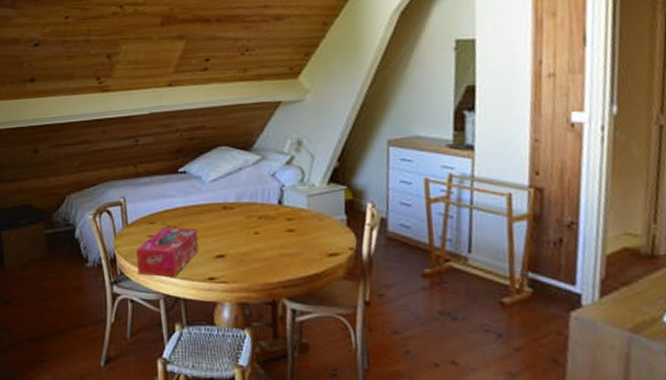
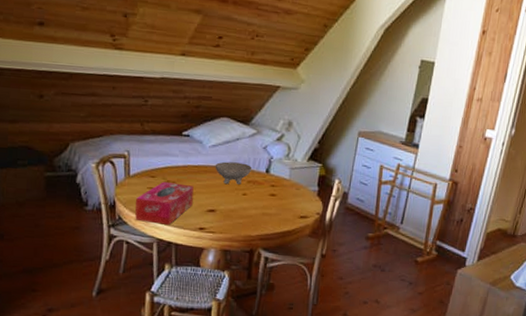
bowl: none [218,196,262,224] -> present [215,161,252,185]

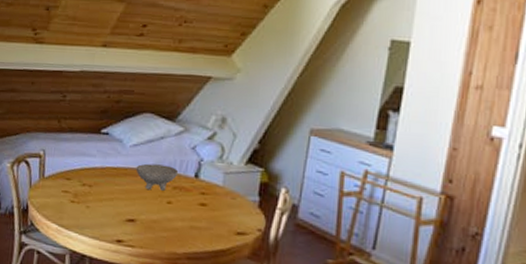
tissue box: present [135,181,194,225] -> none [47,184,112,235]

